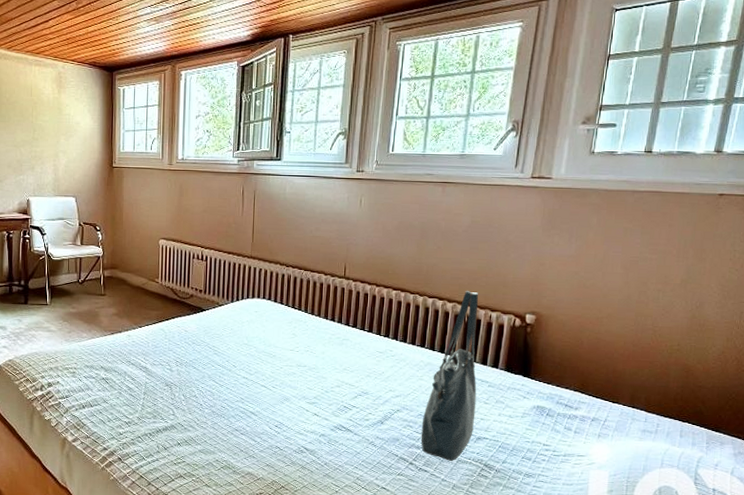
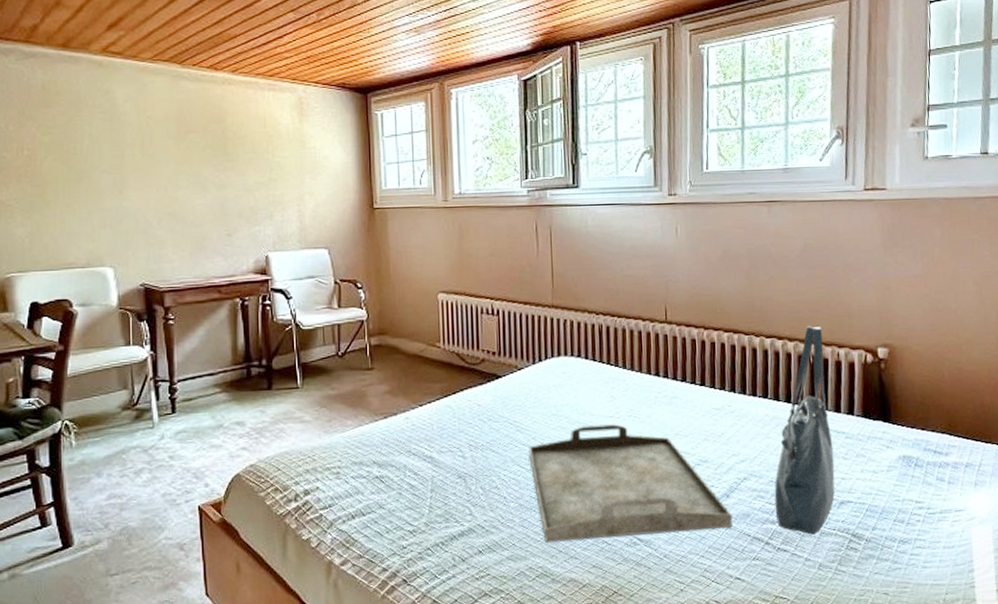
serving tray: none [223,355,384,448] -> present [529,424,732,543]

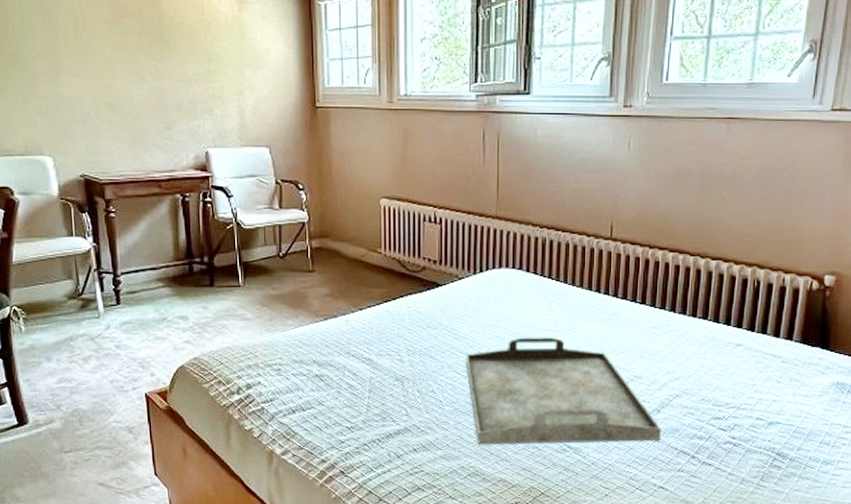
tote bag: present [774,326,835,535] -> none [704,250,770,451]

